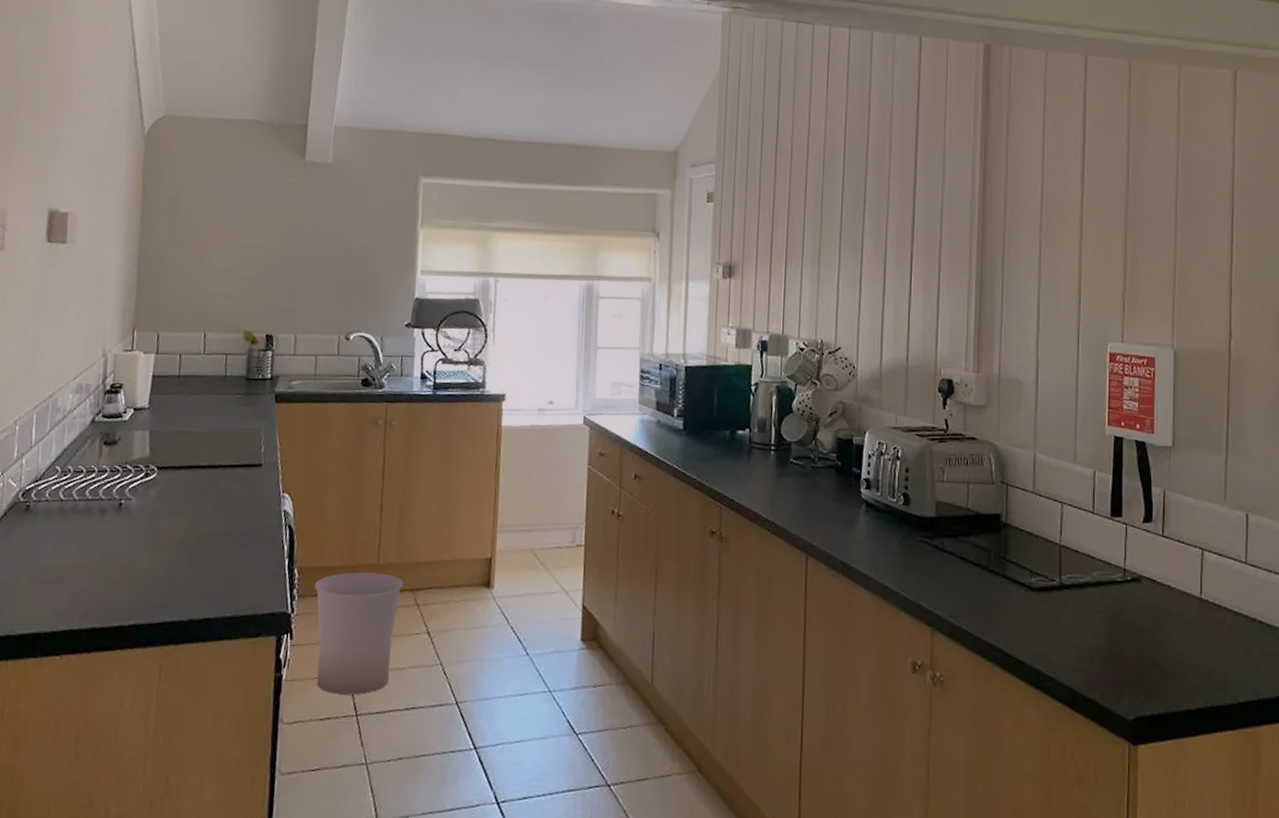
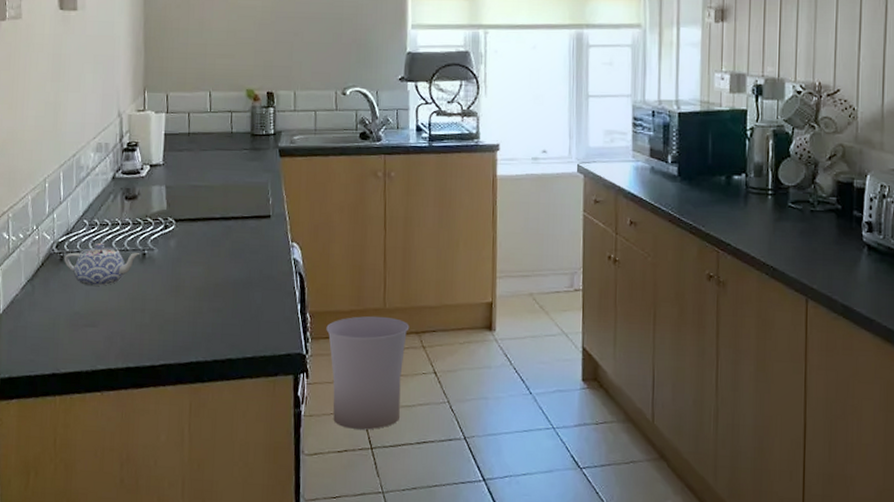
teapot: none [29,491,116,539] -> present [64,242,140,286]

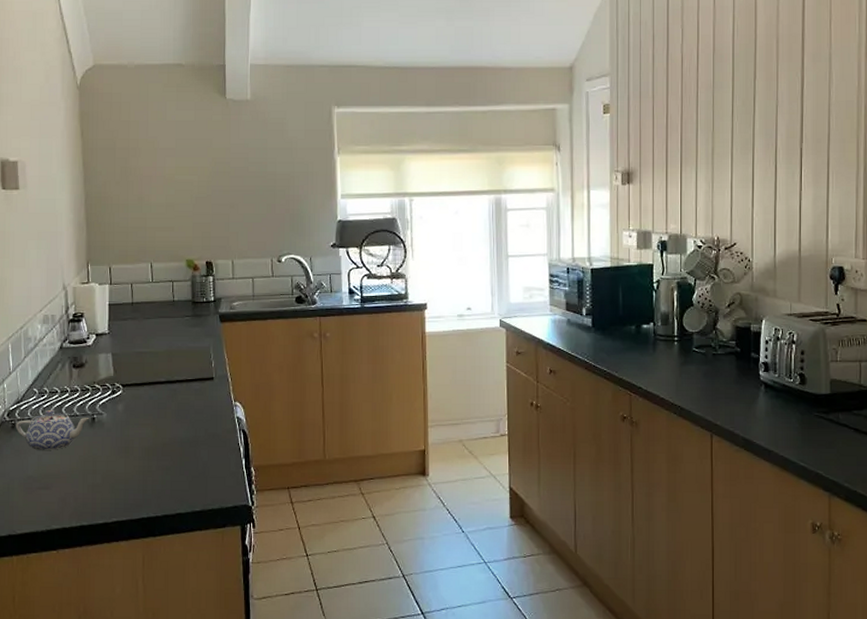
waste bin: present [326,316,410,430] -> none [270,467,349,573]

